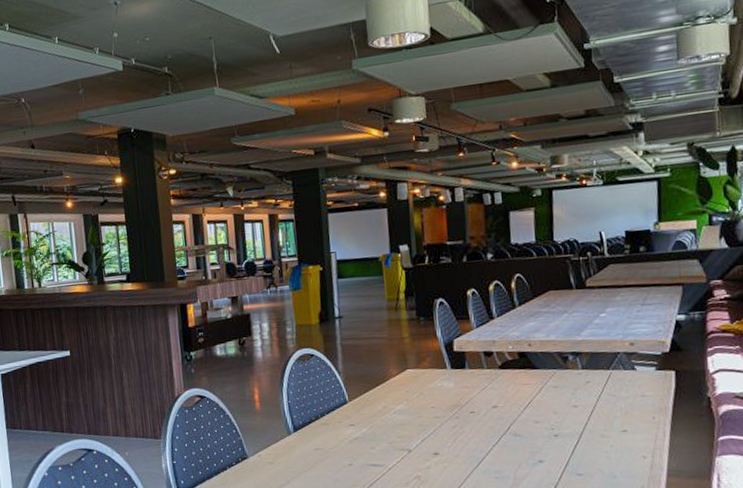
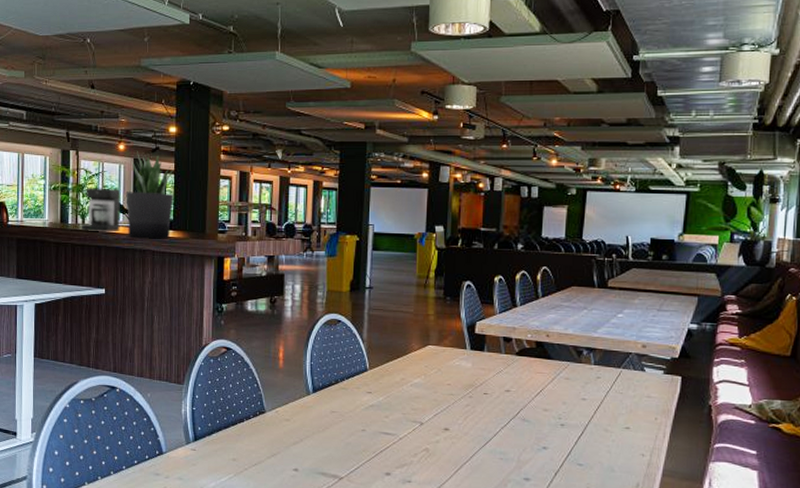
coffee maker: none [38,247,78,294] -> present [82,188,120,232]
planter: none [79,207,129,296] -> present [126,151,174,240]

